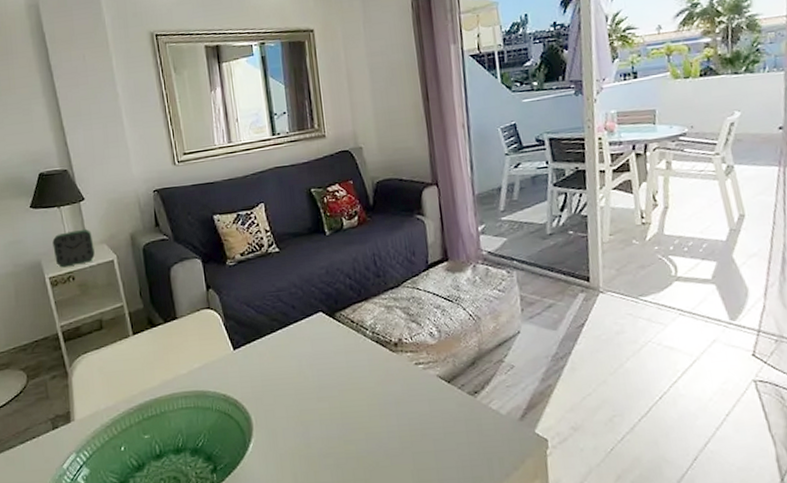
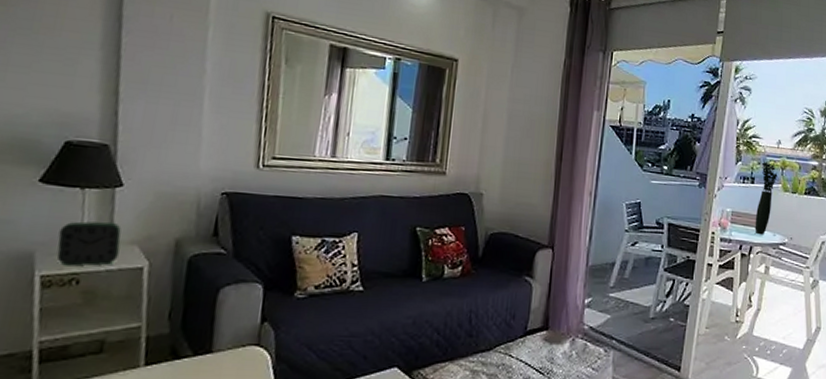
vase: none [642,50,664,131] -> present [755,159,778,235]

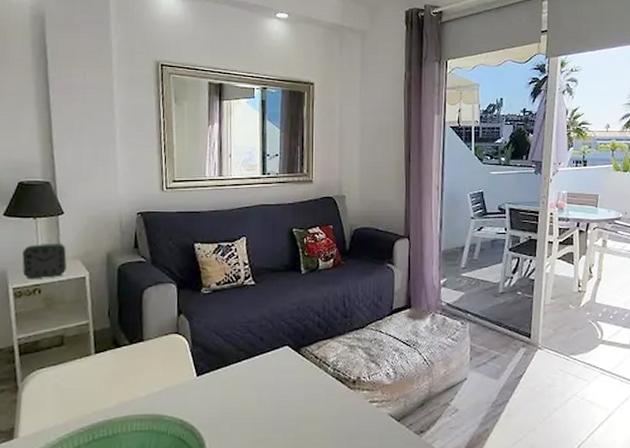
vase: present [755,159,778,235] -> none [590,143,609,212]

